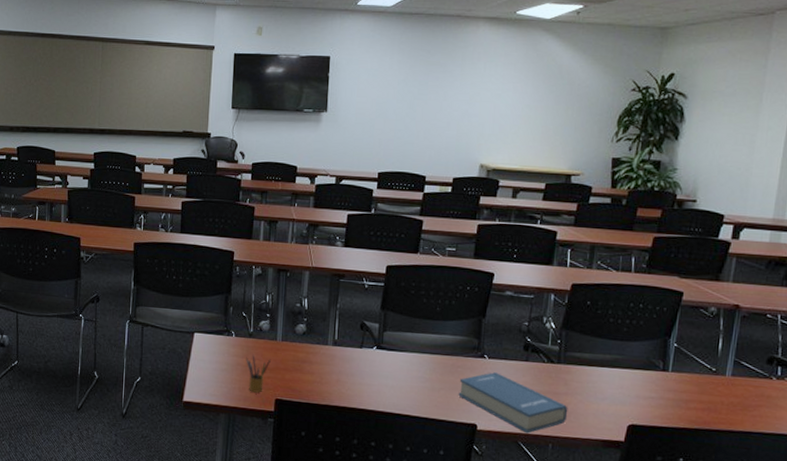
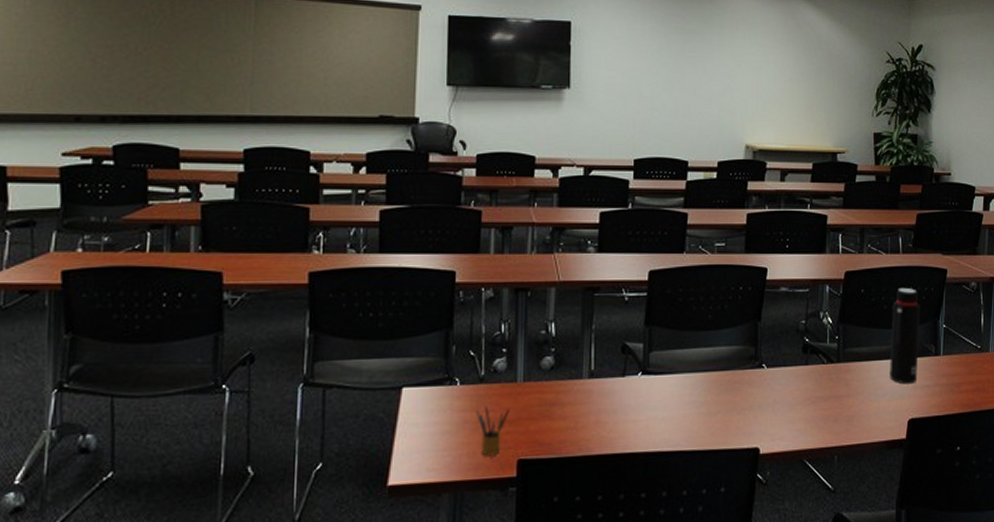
hardback book: present [458,372,568,434] -> none [737,383,851,448]
water bottle: none [611,304,650,393] -> present [890,287,920,384]

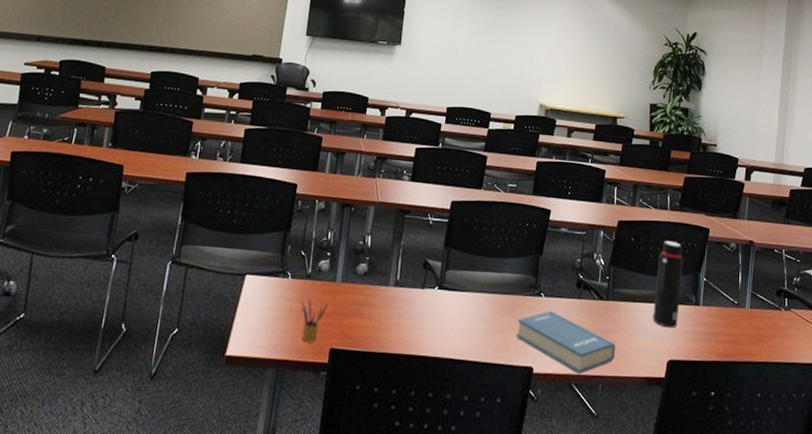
hardback book: none [737,383,851,448] -> present [516,311,616,375]

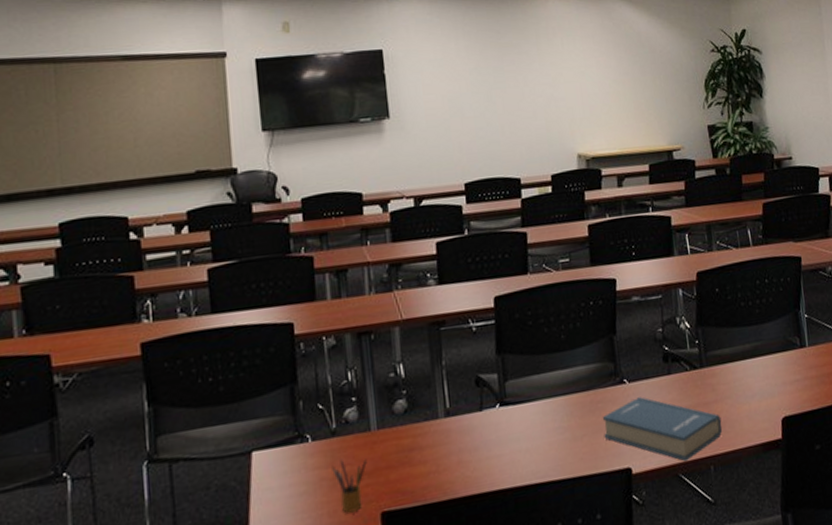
water bottle: present [653,240,684,328] -> none [750,280,786,382]

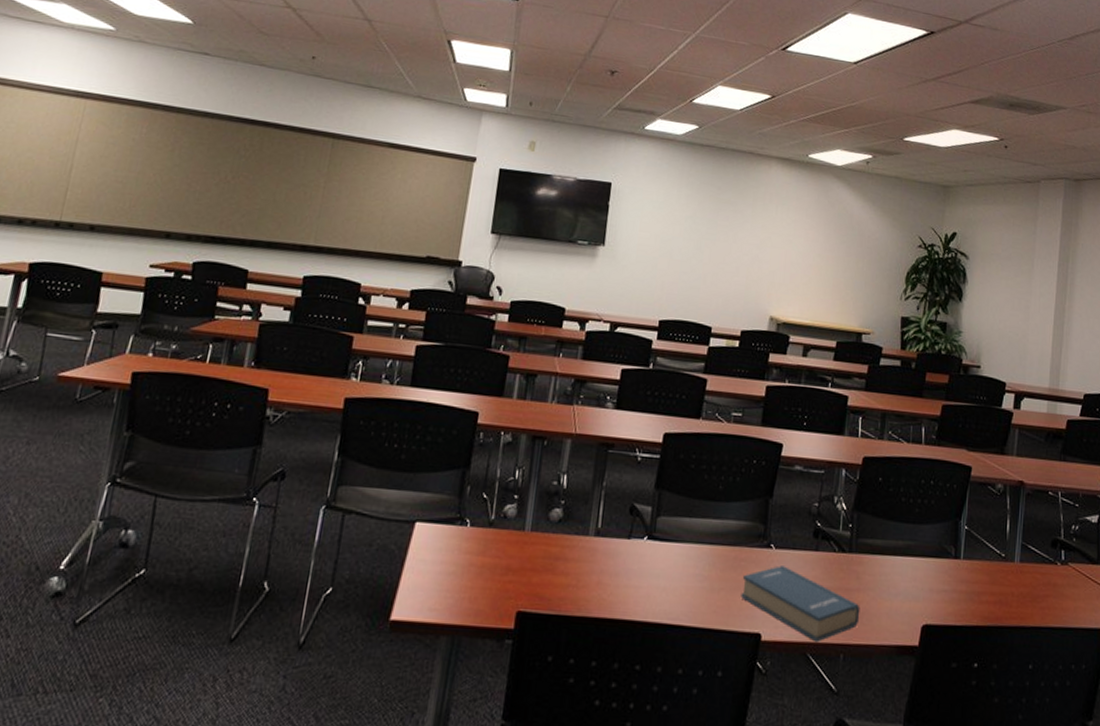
pencil box: present [332,458,367,513] -> none [482,550,515,604]

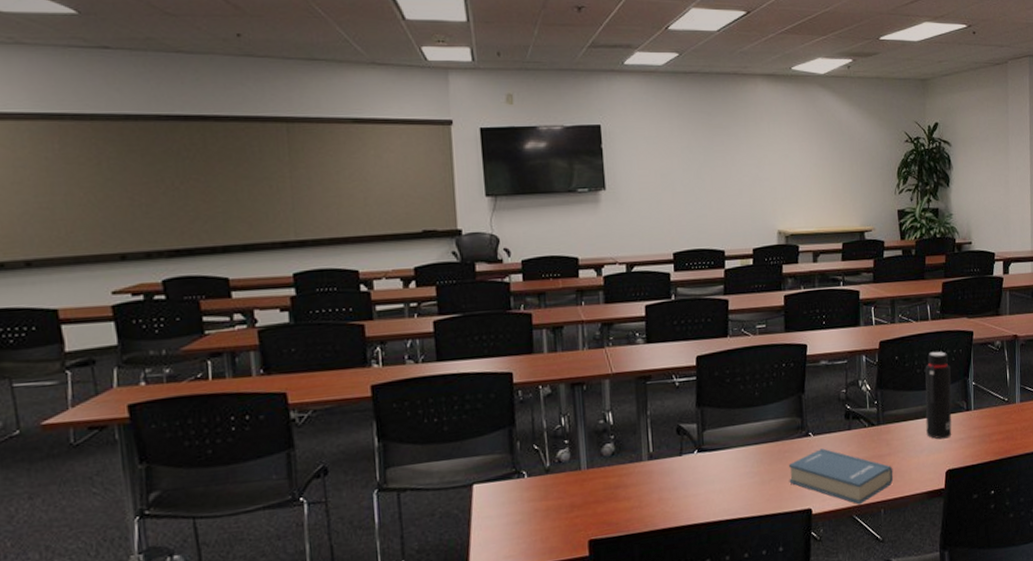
water bottle: none [904,480,941,586] -> present [925,351,952,439]

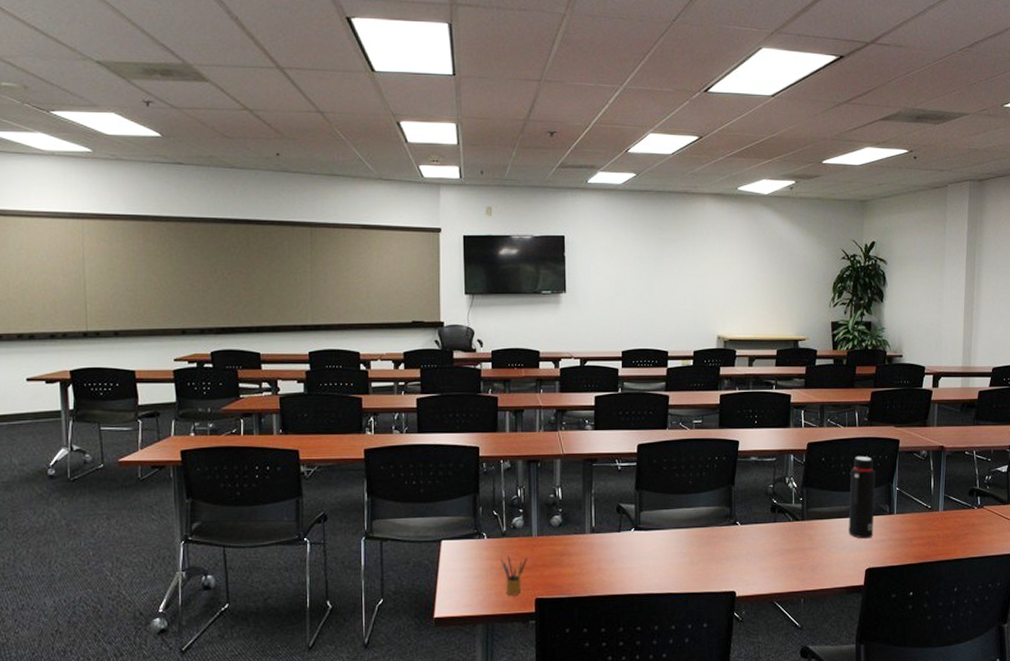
pencil box: none [545,493,577,540] -> present [501,554,527,596]
hardback book: present [788,448,894,505] -> none [716,537,815,592]

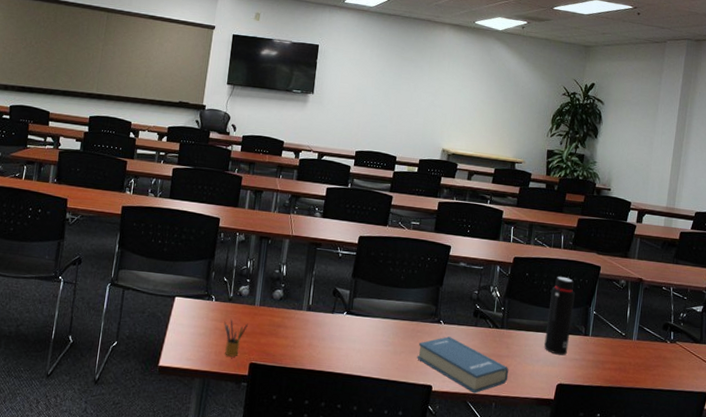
hardback book: none [716,537,815,592] -> present [417,336,509,394]

